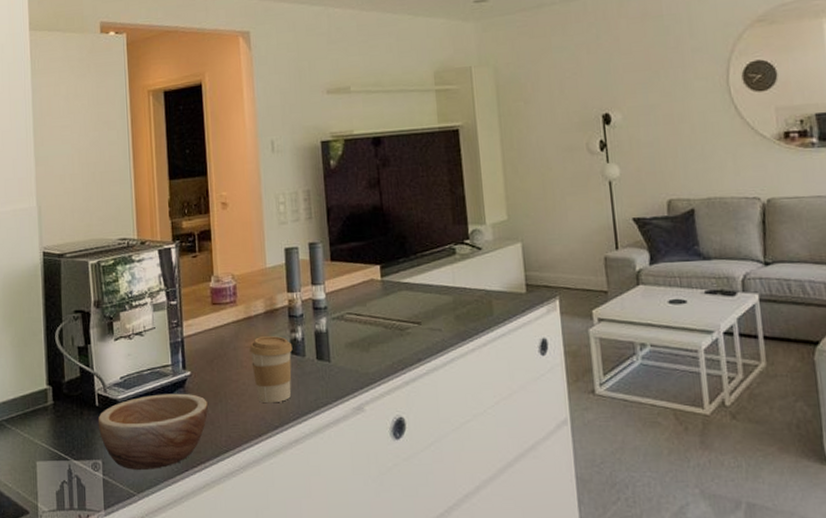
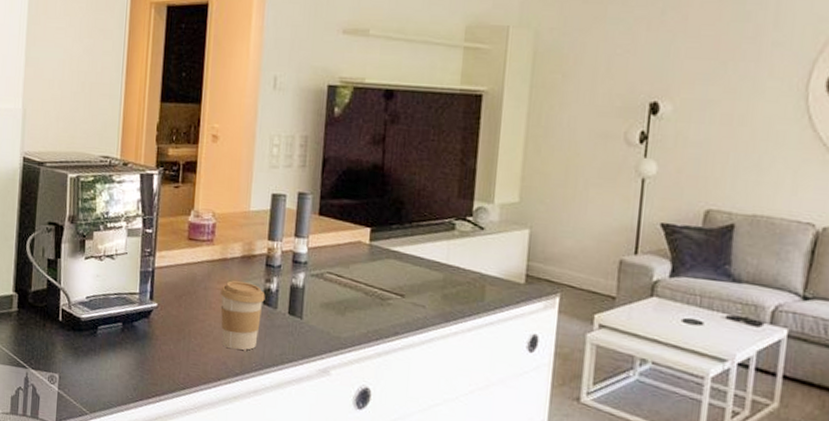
bowl: present [97,393,208,470] -> none [59,319,170,393]

